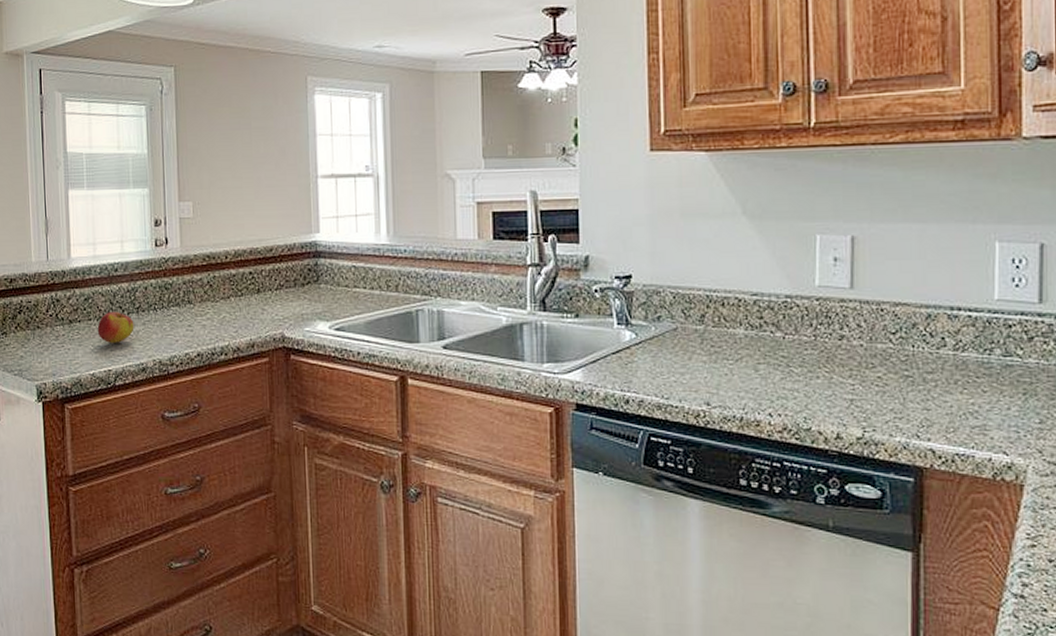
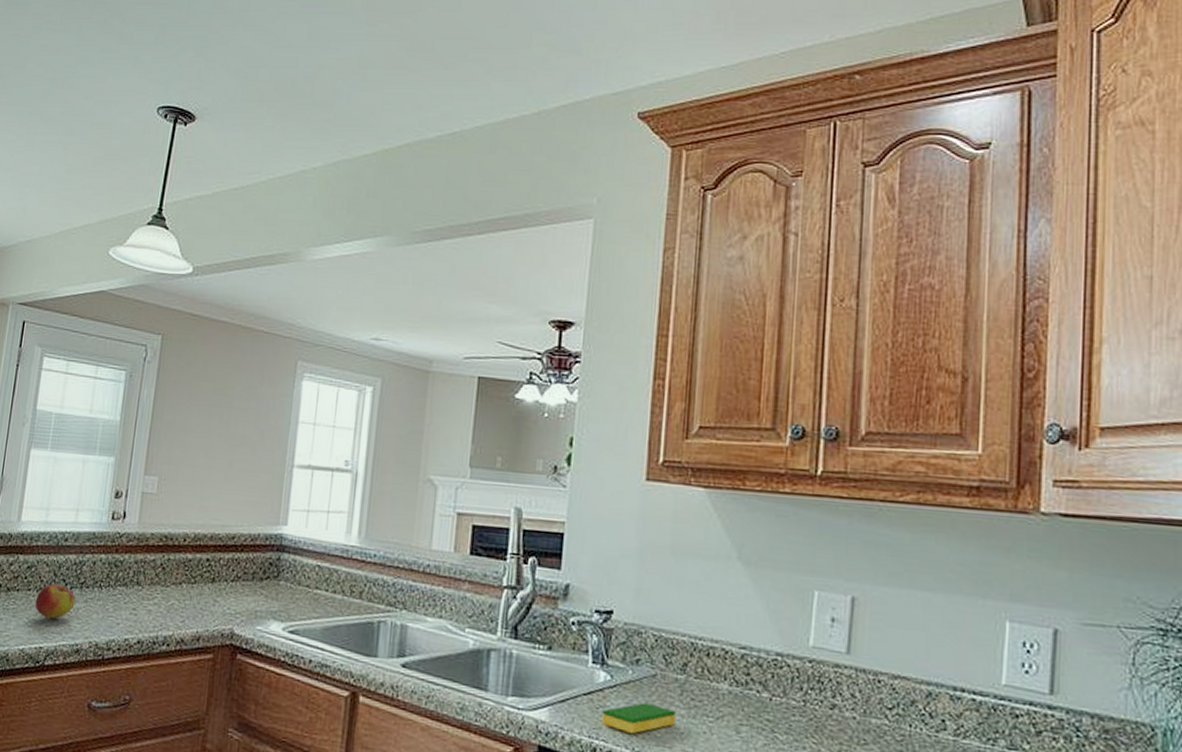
dish sponge: none [631,354,698,384] -> present [602,702,676,735]

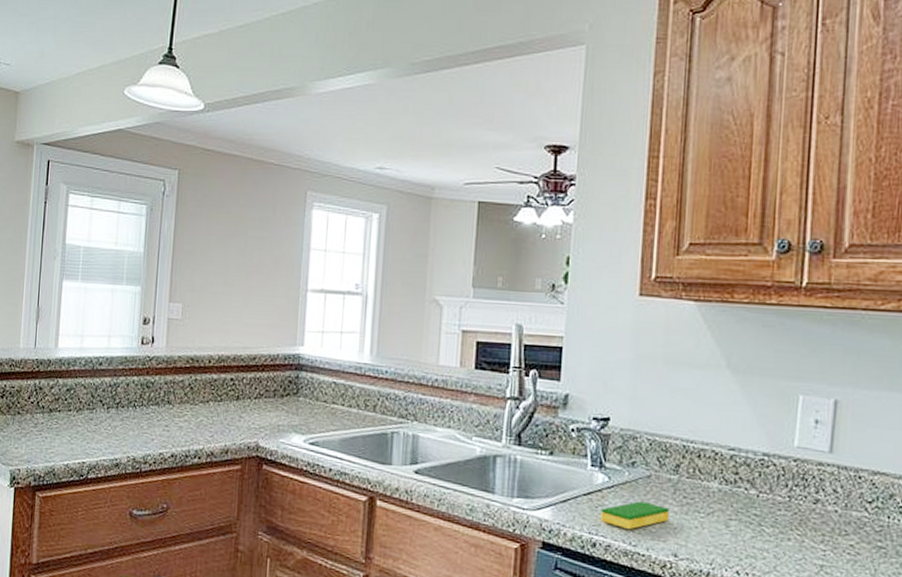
apple: present [35,584,76,620] -> none [75,405,113,437]

